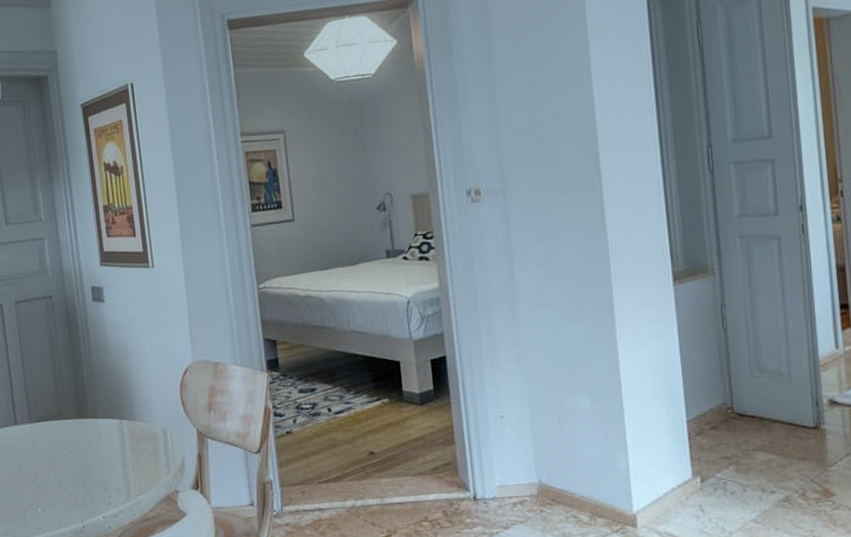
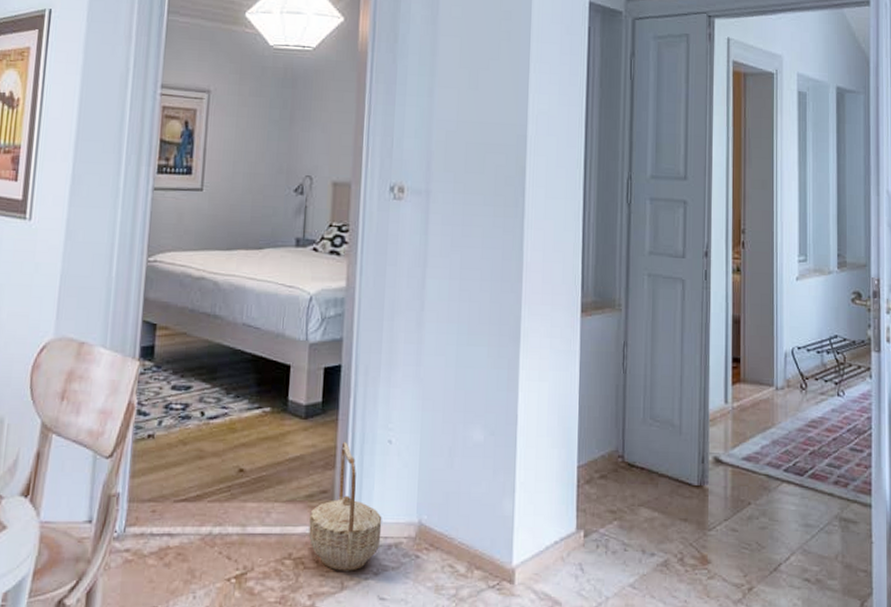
basket: none [438,421,506,528] -> present [308,442,382,571]

